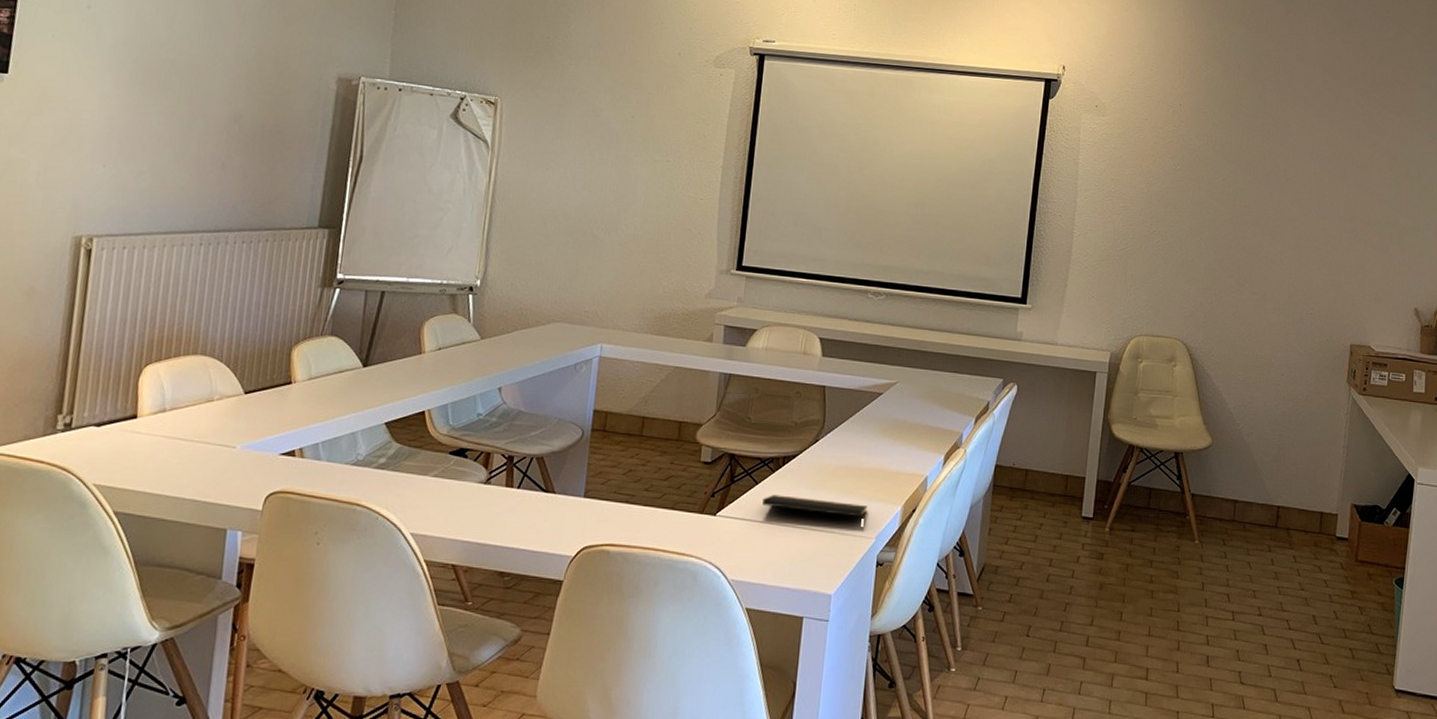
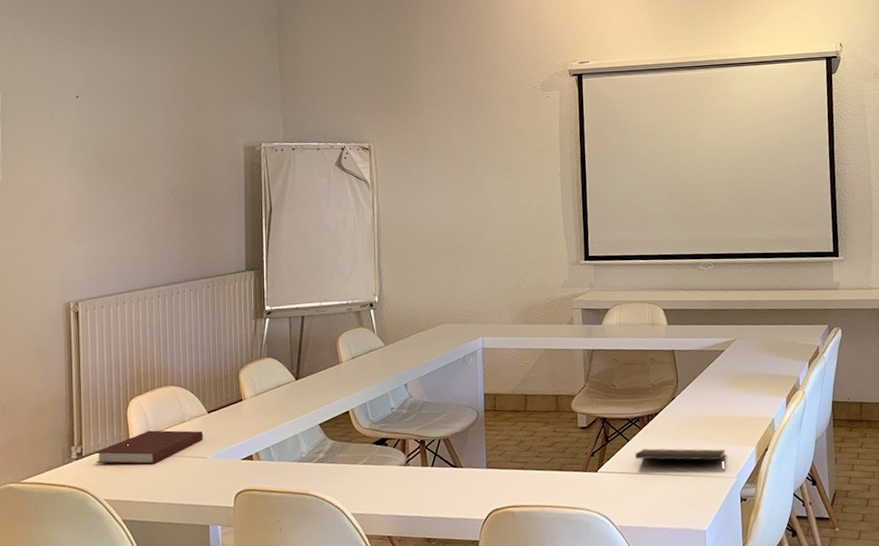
notebook: none [90,406,236,448] -> present [96,430,204,464]

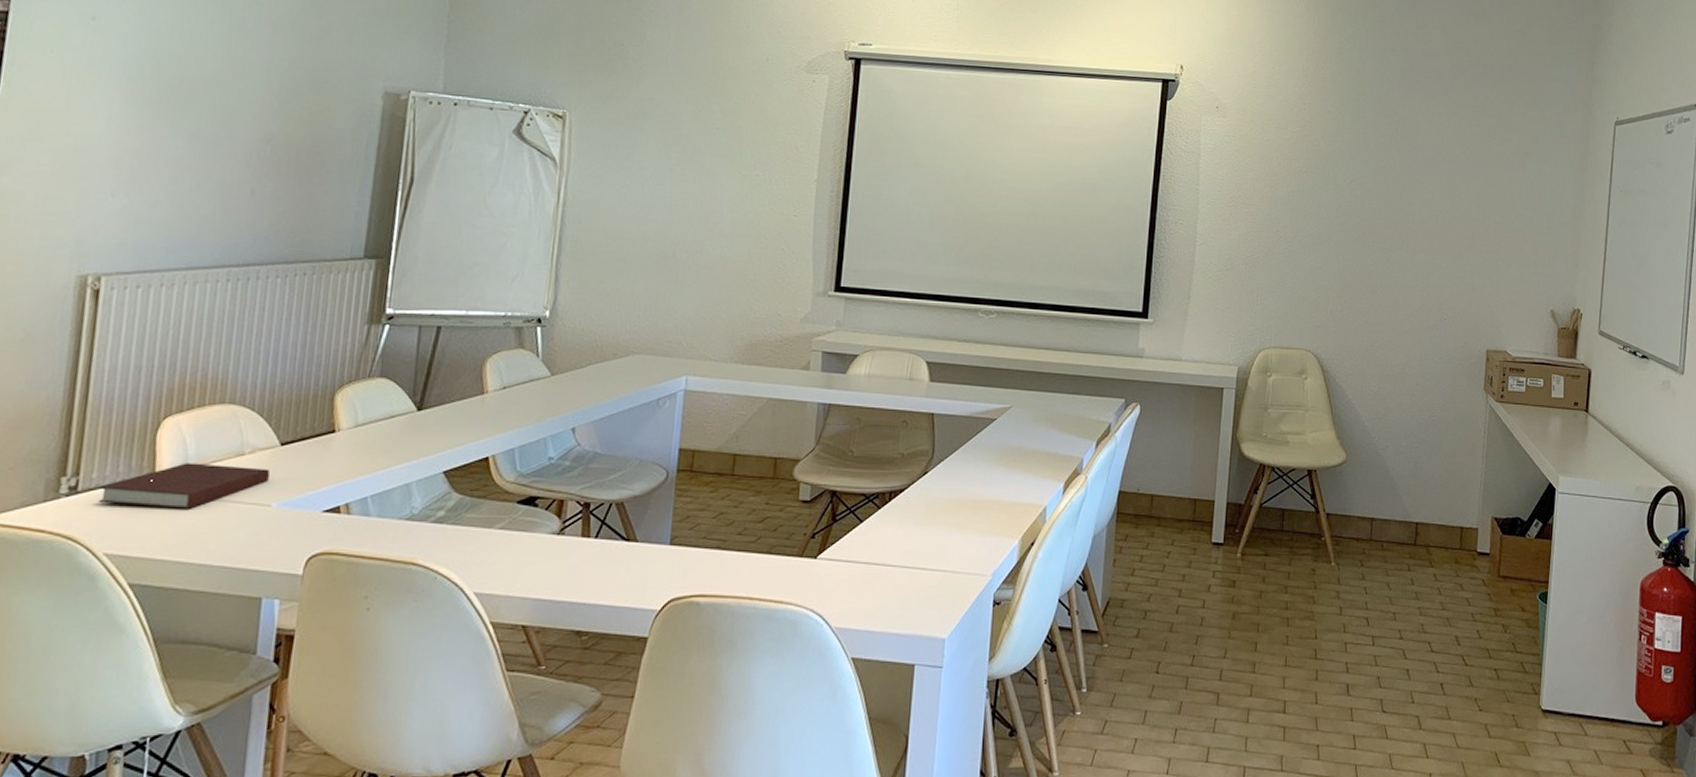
notepad: present [635,448,726,471] -> none [868,533,982,567]

